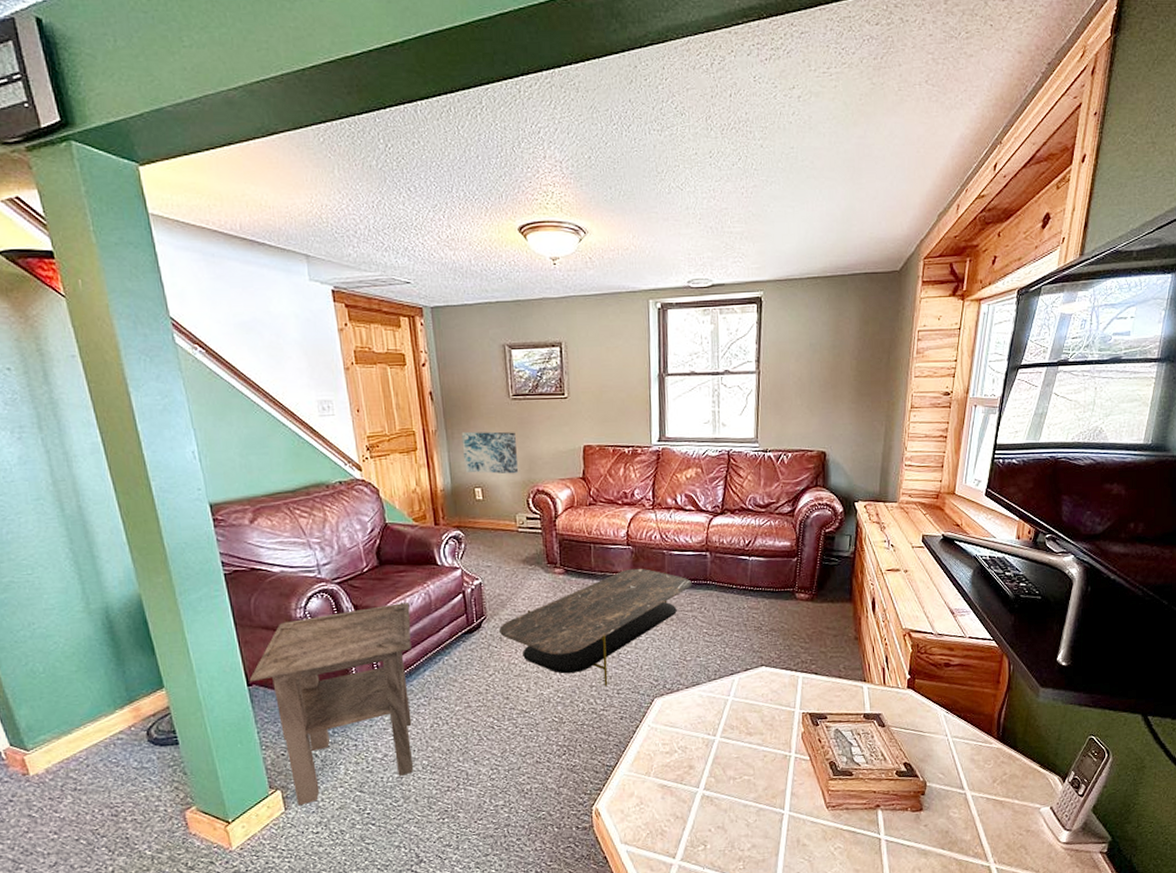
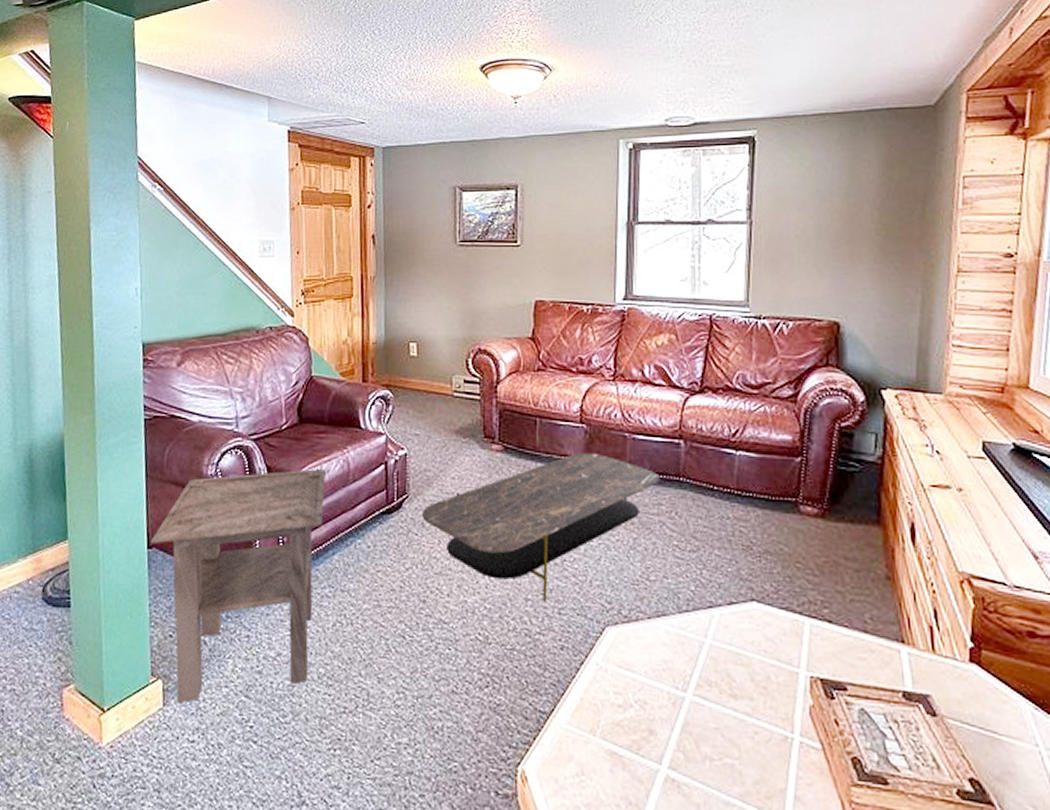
wall art: present [461,431,518,474] -> none [400,279,459,329]

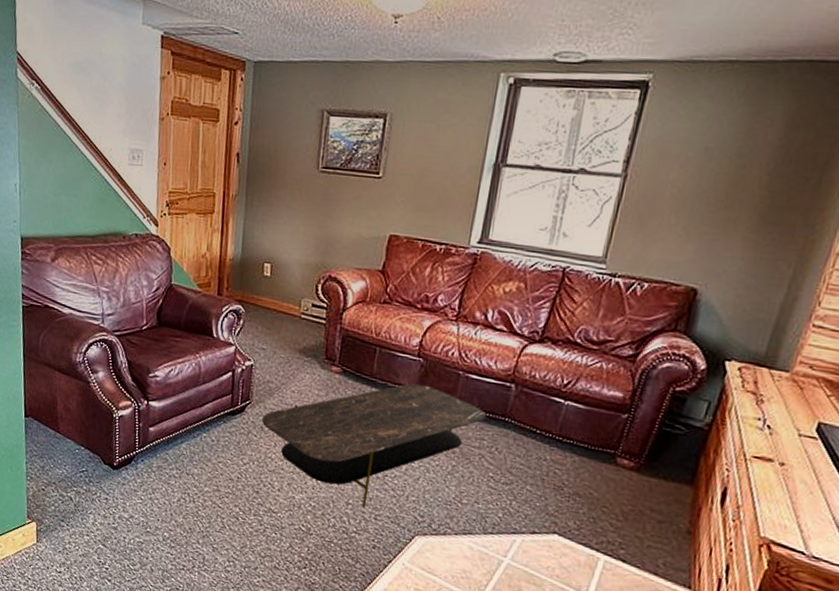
side table: present [150,469,326,703] -> none [27,363,179,542]

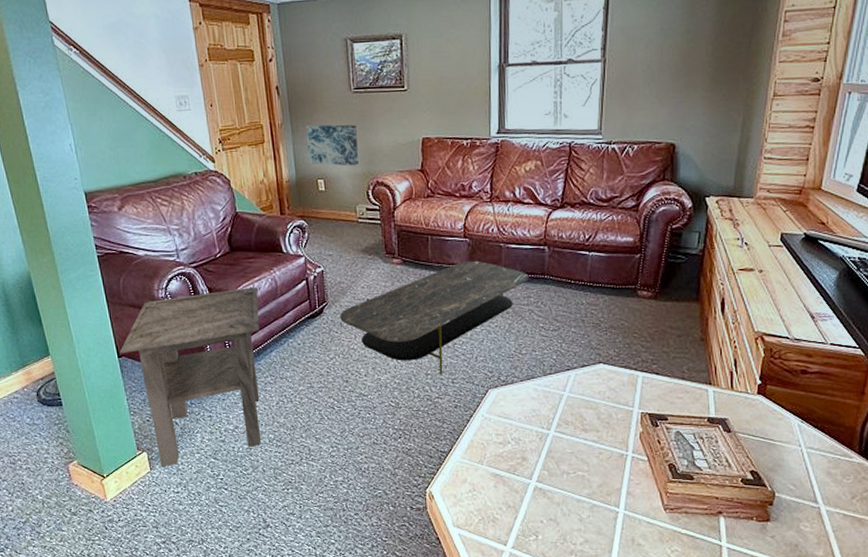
side table: none [27,363,179,542] -> present [119,287,261,467]
wall art: none [258,200,317,255] -> present [305,124,358,166]

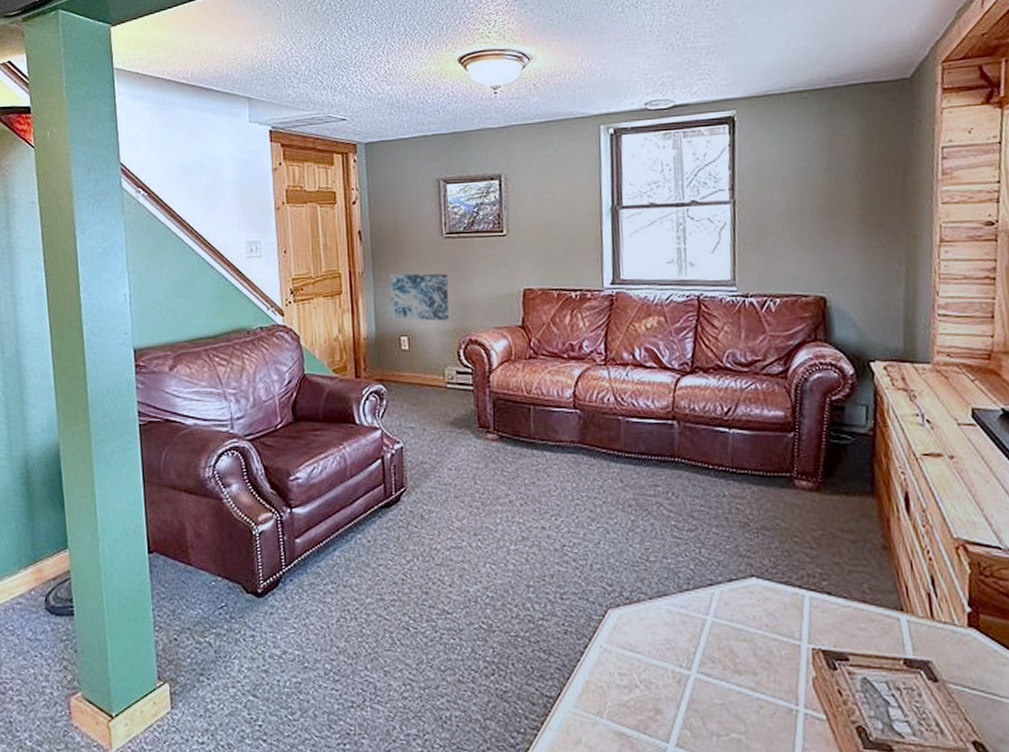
side table: present [119,287,261,467] -> none [151,466,323,706]
coffee table: present [340,260,529,375] -> none [421,437,656,588]

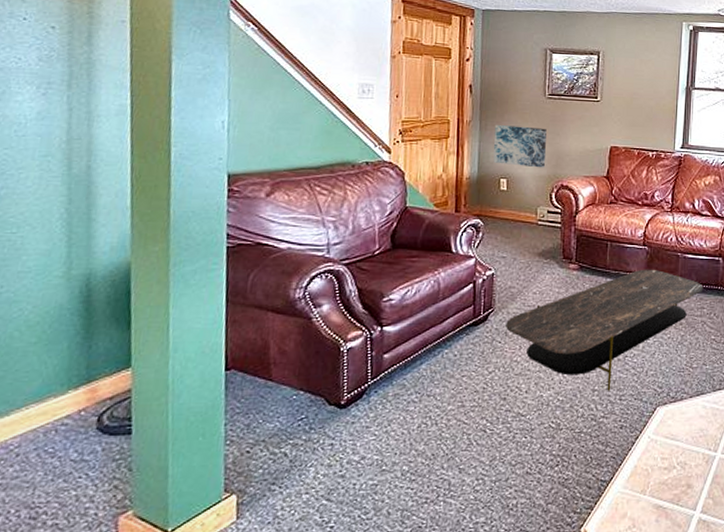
coffee table: none [421,437,656,588] -> present [506,269,704,391]

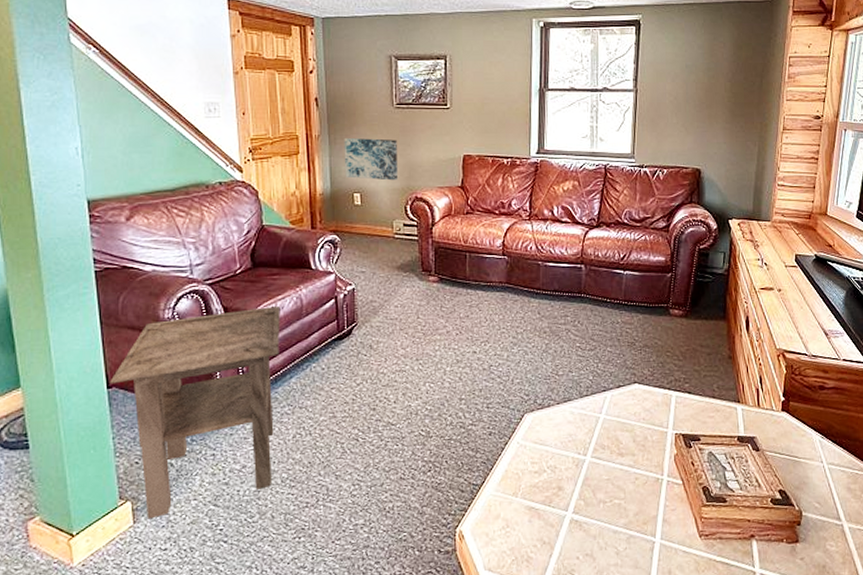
side table: none [228,289,417,515] -> present [109,306,280,519]
coffee table: present [506,269,704,391] -> none [370,278,567,400]

